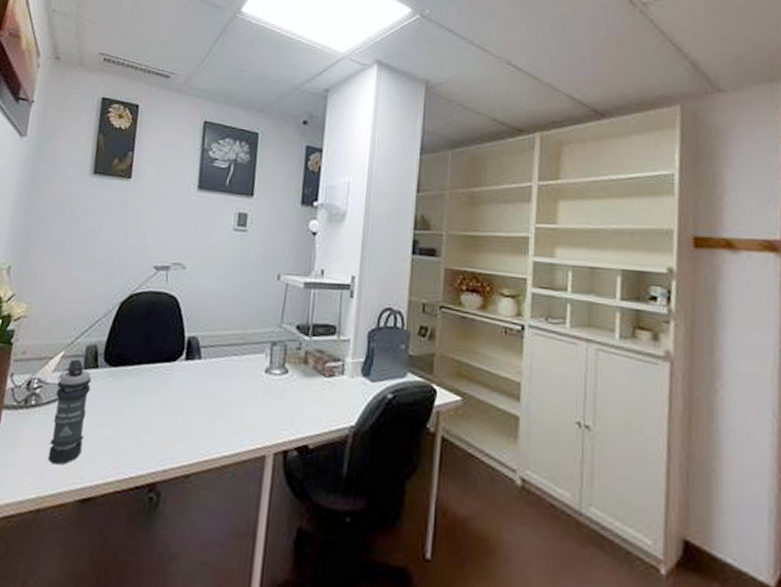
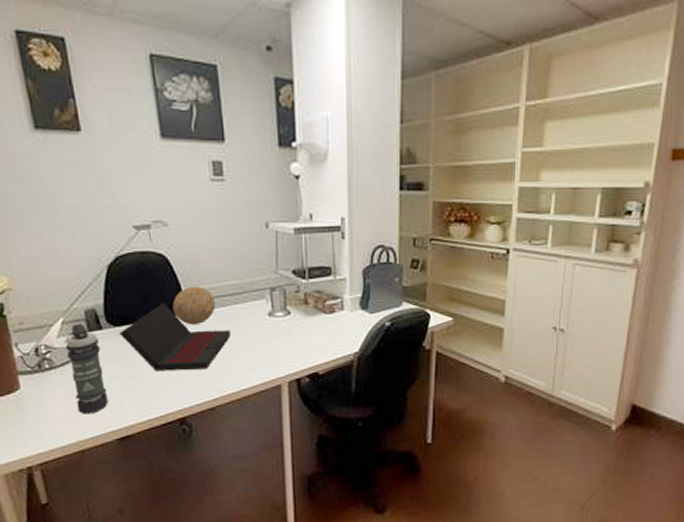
laptop: none [113,346,224,426] -> present [119,302,232,372]
decorative ball: none [171,332,215,374] -> present [172,287,216,324]

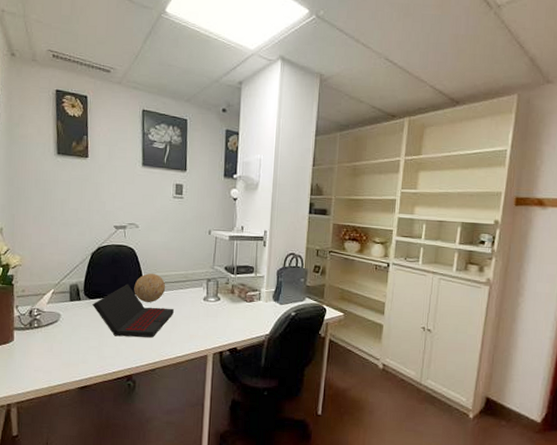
smoke grenade: present [64,323,109,414] -> none [51,294,77,366]

